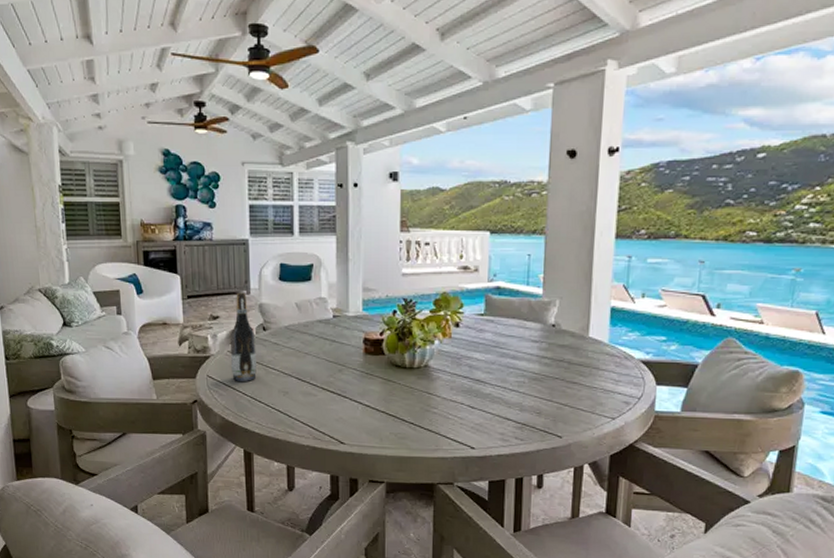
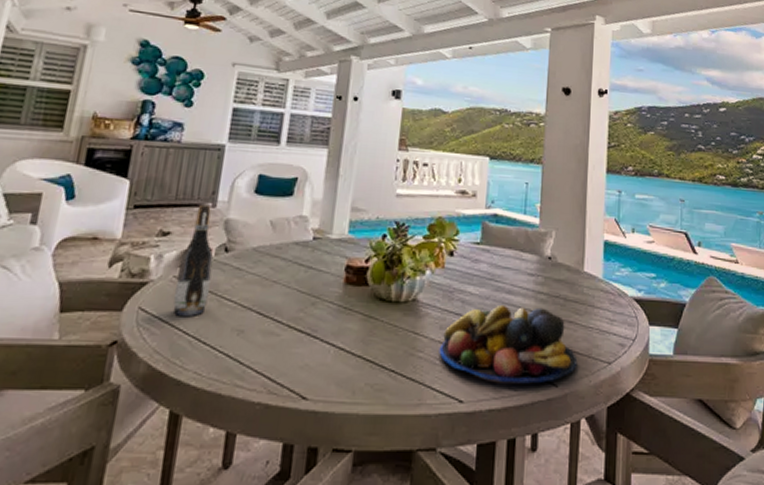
fruit bowl: none [451,368,582,435] -> present [439,304,578,384]

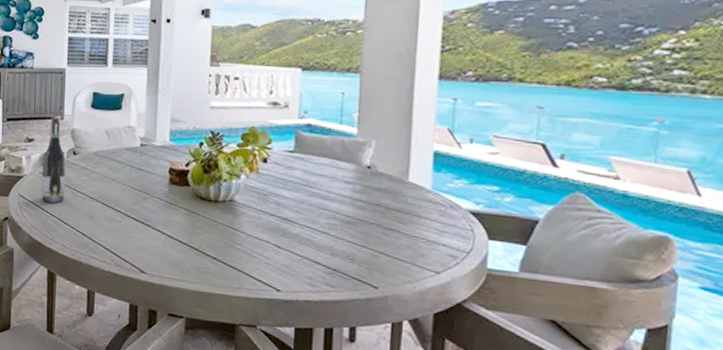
fruit bowl: present [439,304,578,384] -> none [256,209,400,284]

